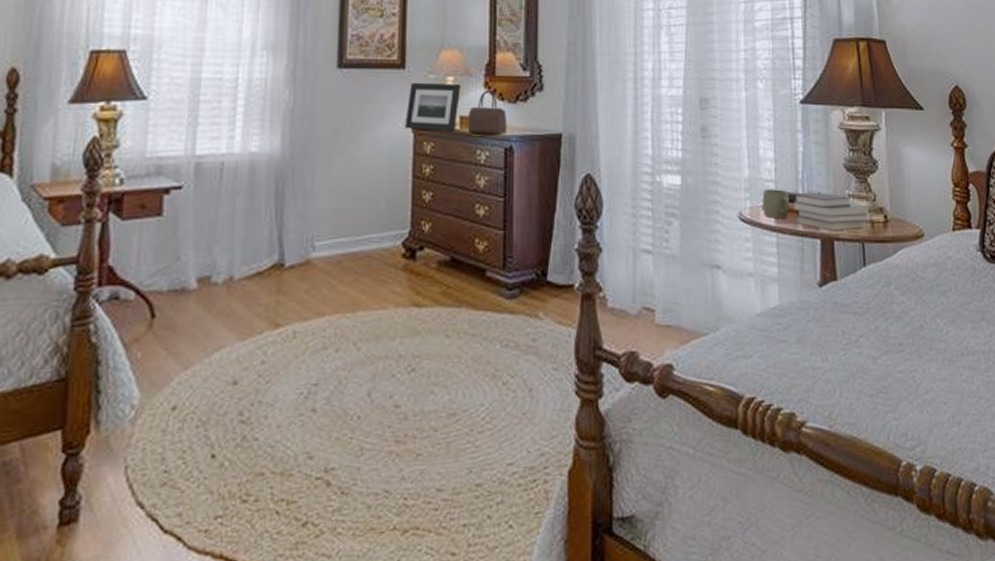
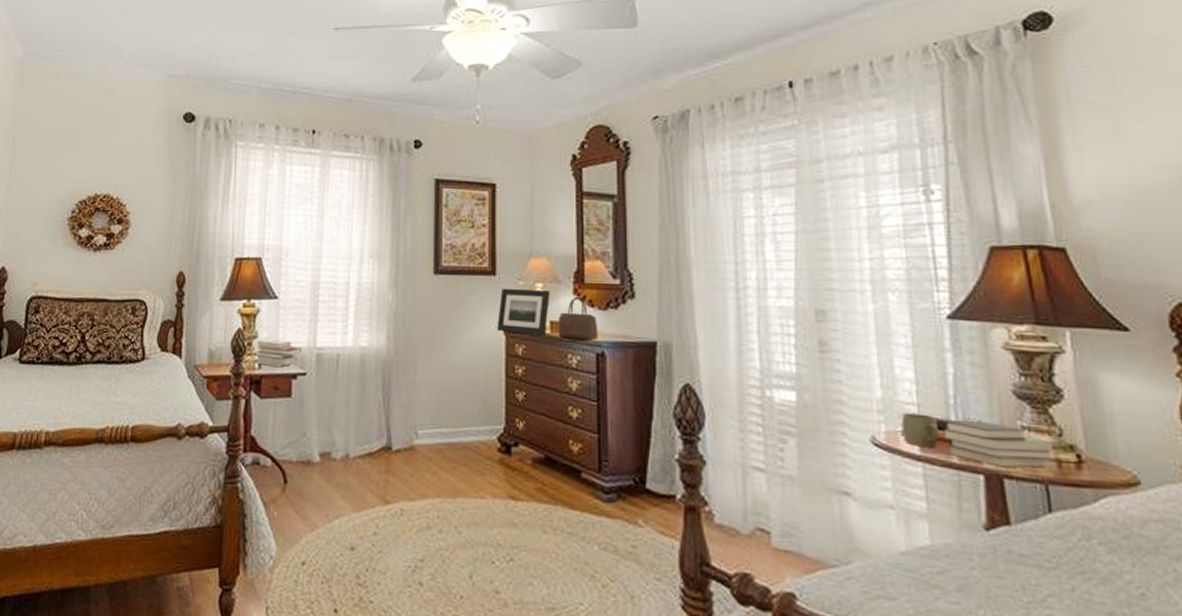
books: none [115,148,176,182] -> present [255,339,301,368]

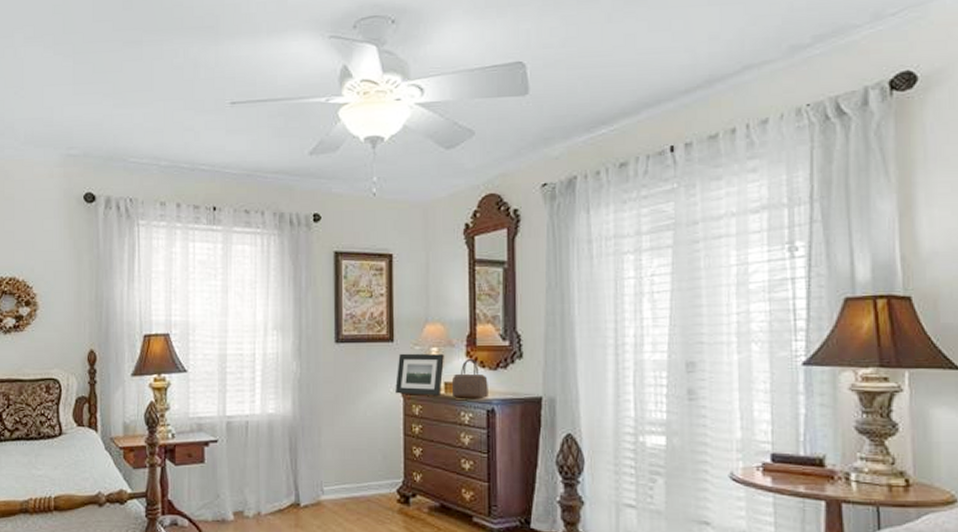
books: present [255,339,301,368] -> none [168,410,212,436]
mug: present [901,413,939,448] -> none [757,450,788,480]
books: present [943,420,1053,468] -> none [793,455,885,494]

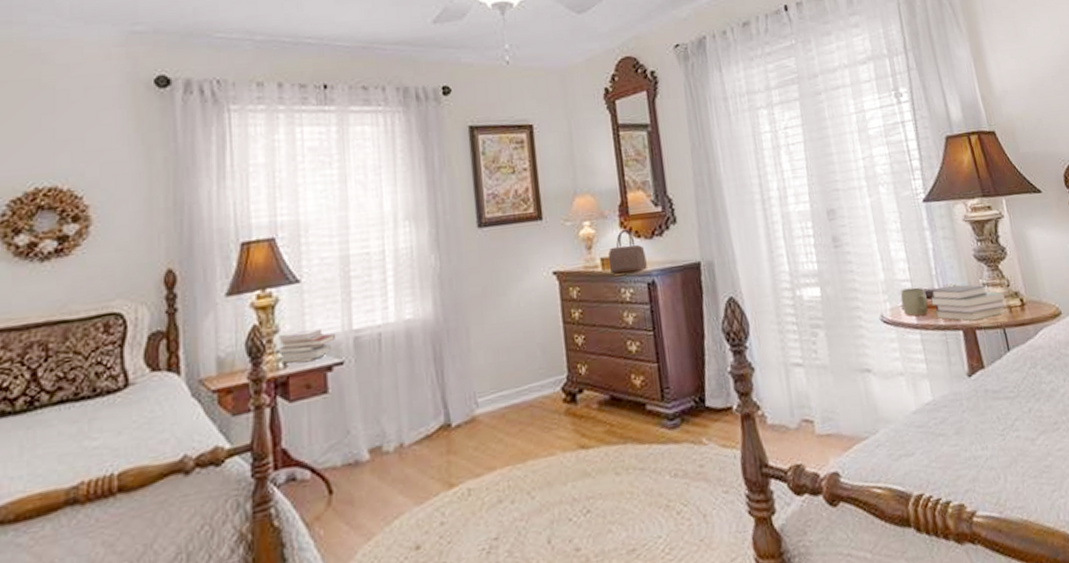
books: none [168,410,212,436] -> present [278,329,335,363]
picture frame: present [395,353,444,395] -> none [548,228,599,278]
mug: none [757,450,788,480] -> present [900,287,929,317]
books: none [793,455,885,494] -> present [931,284,1006,321]

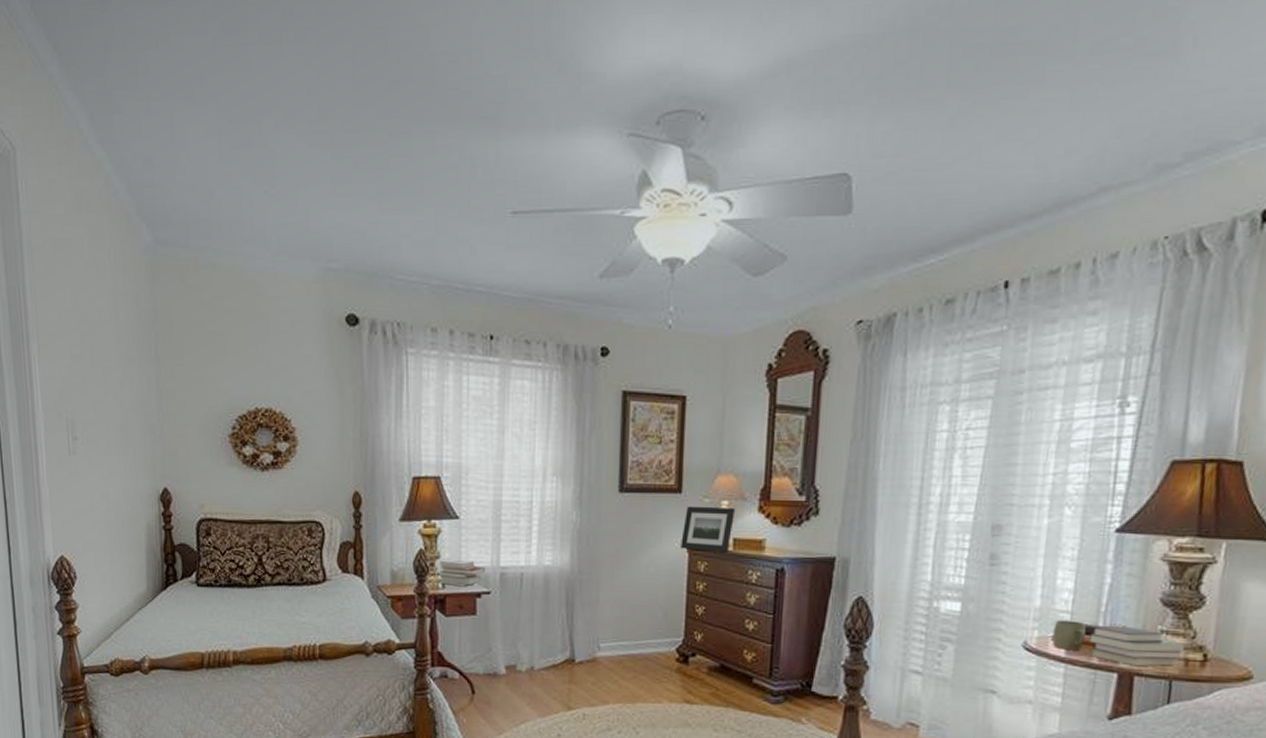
picture frame: none [548,228,599,278] -> present [681,505,735,552]
handbag: present [607,228,647,275] -> none [740,513,780,558]

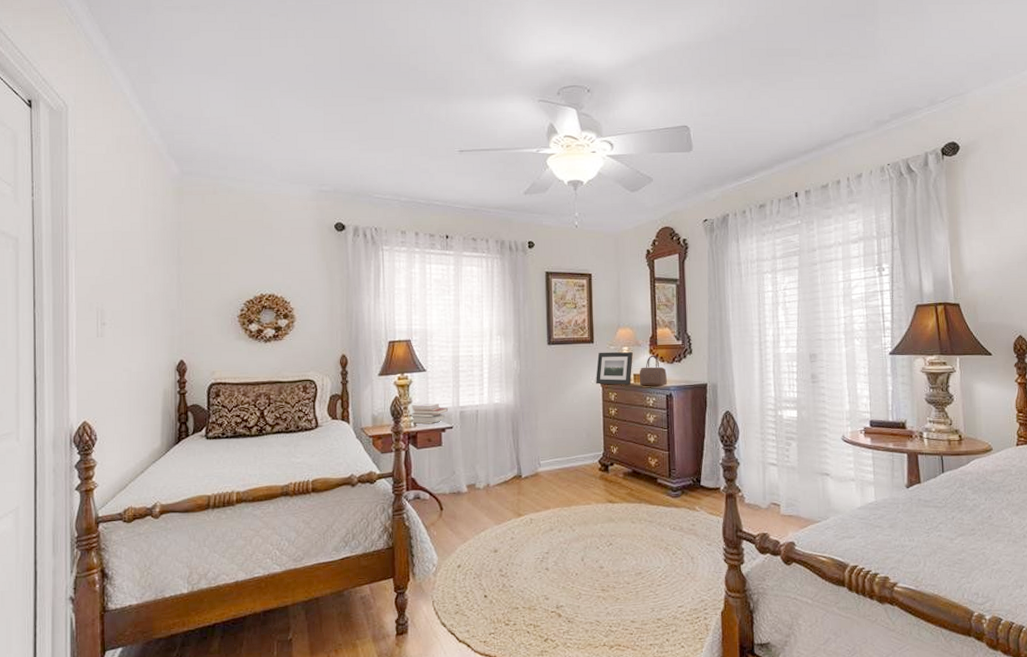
handbag: none [740,513,780,558] -> present [639,355,667,387]
mug: present [1051,620,1086,651] -> none [860,418,882,440]
books: present [1089,626,1185,667] -> none [885,420,946,448]

